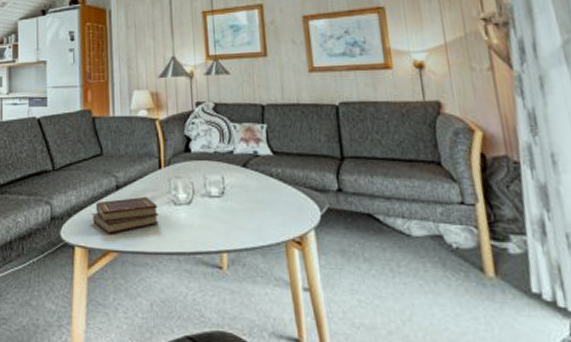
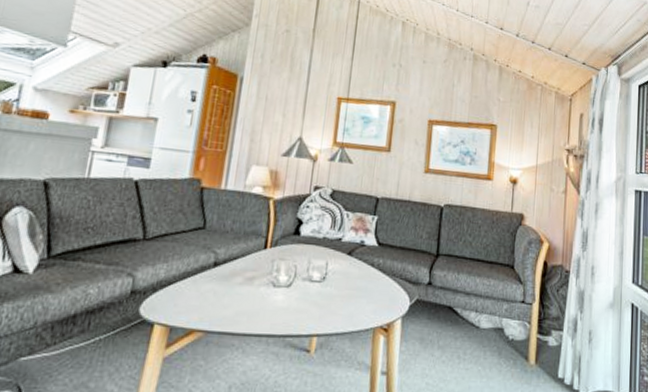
book set: present [90,196,159,234] -> none [179,275,256,313]

